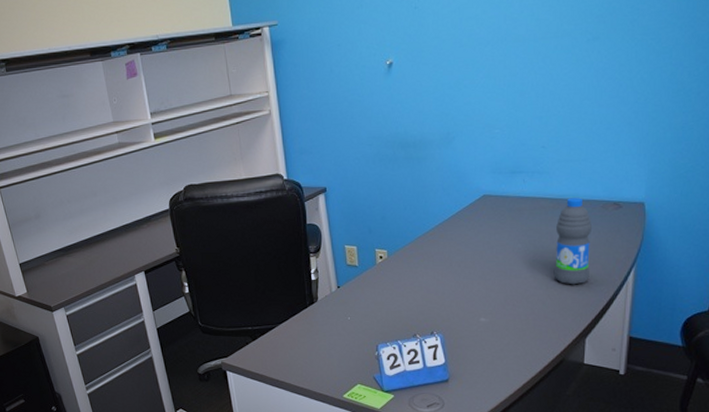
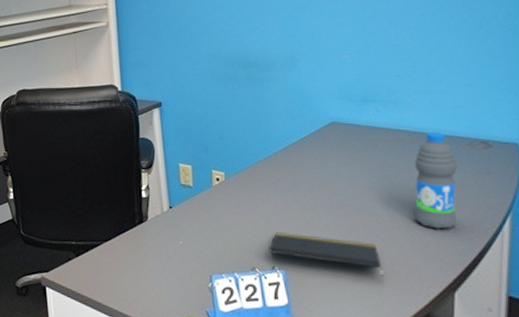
notepad: none [428,300,527,331] -> present [269,232,383,277]

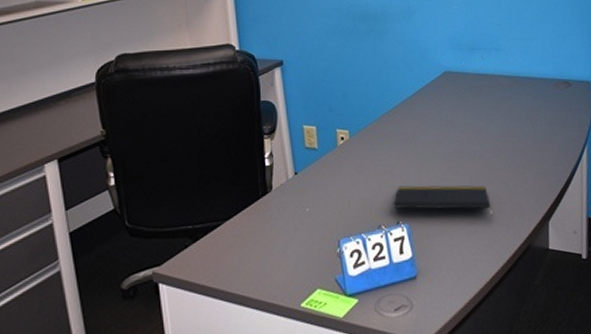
water bottle: present [413,132,457,230] -> none [515,76,548,165]

